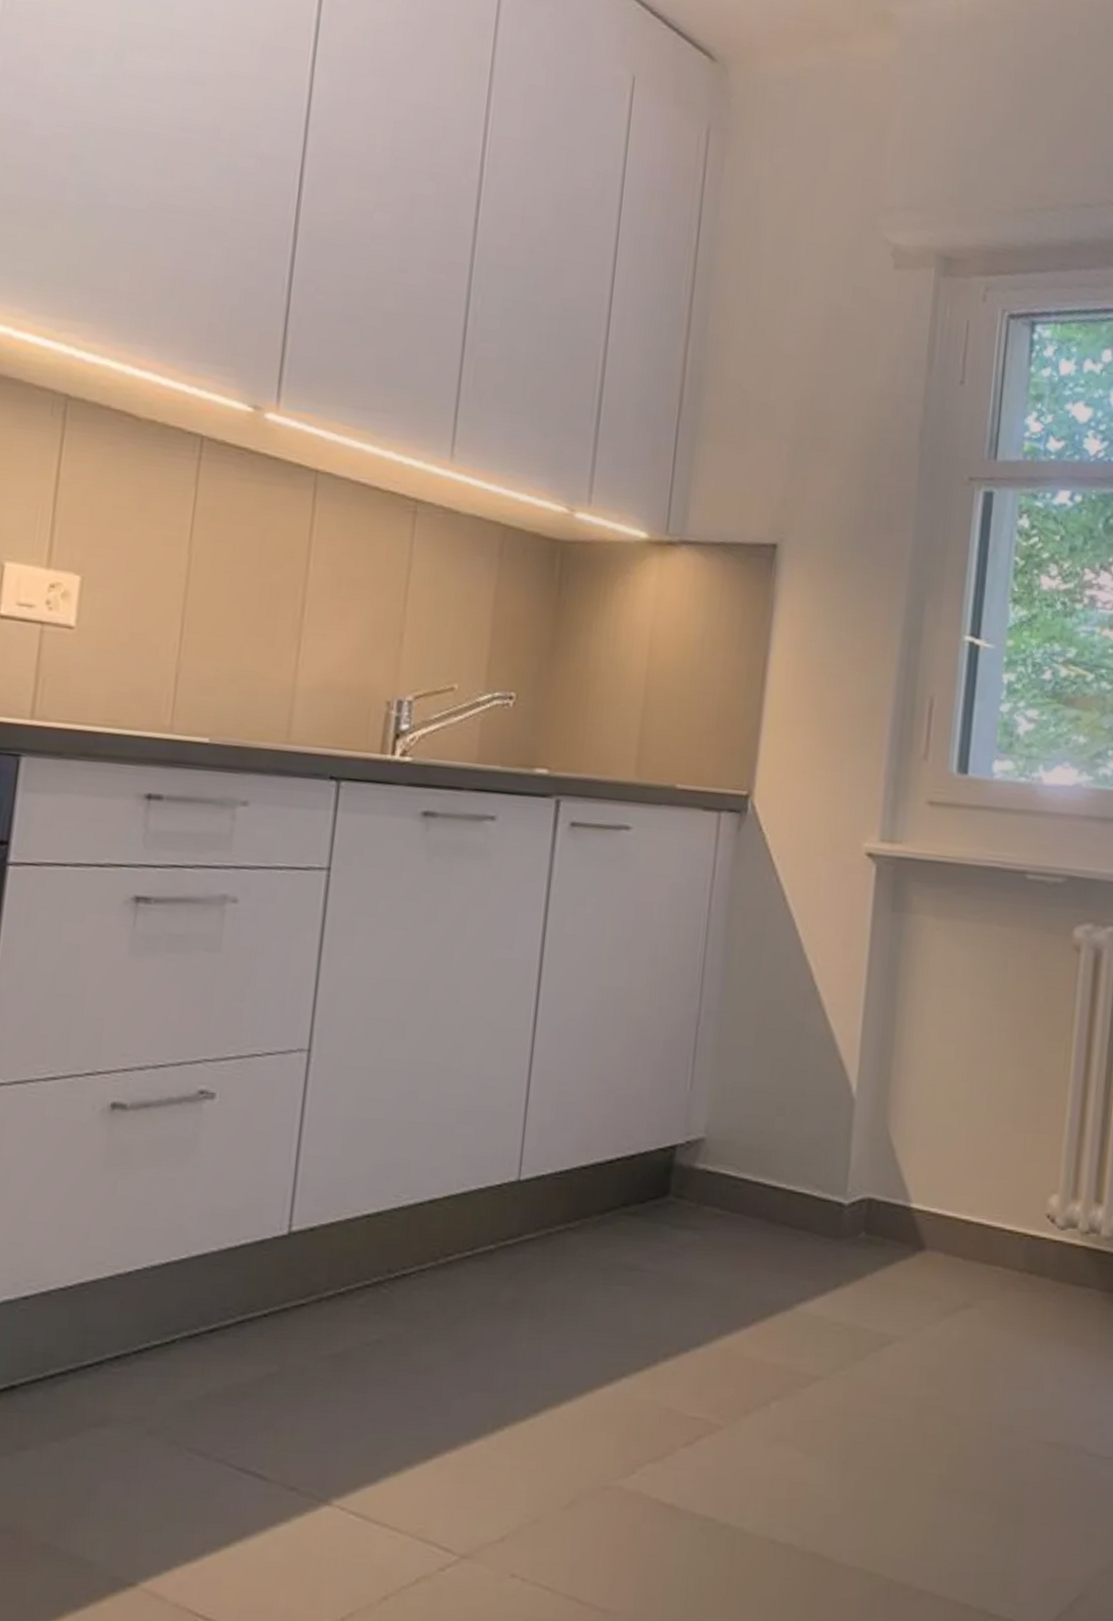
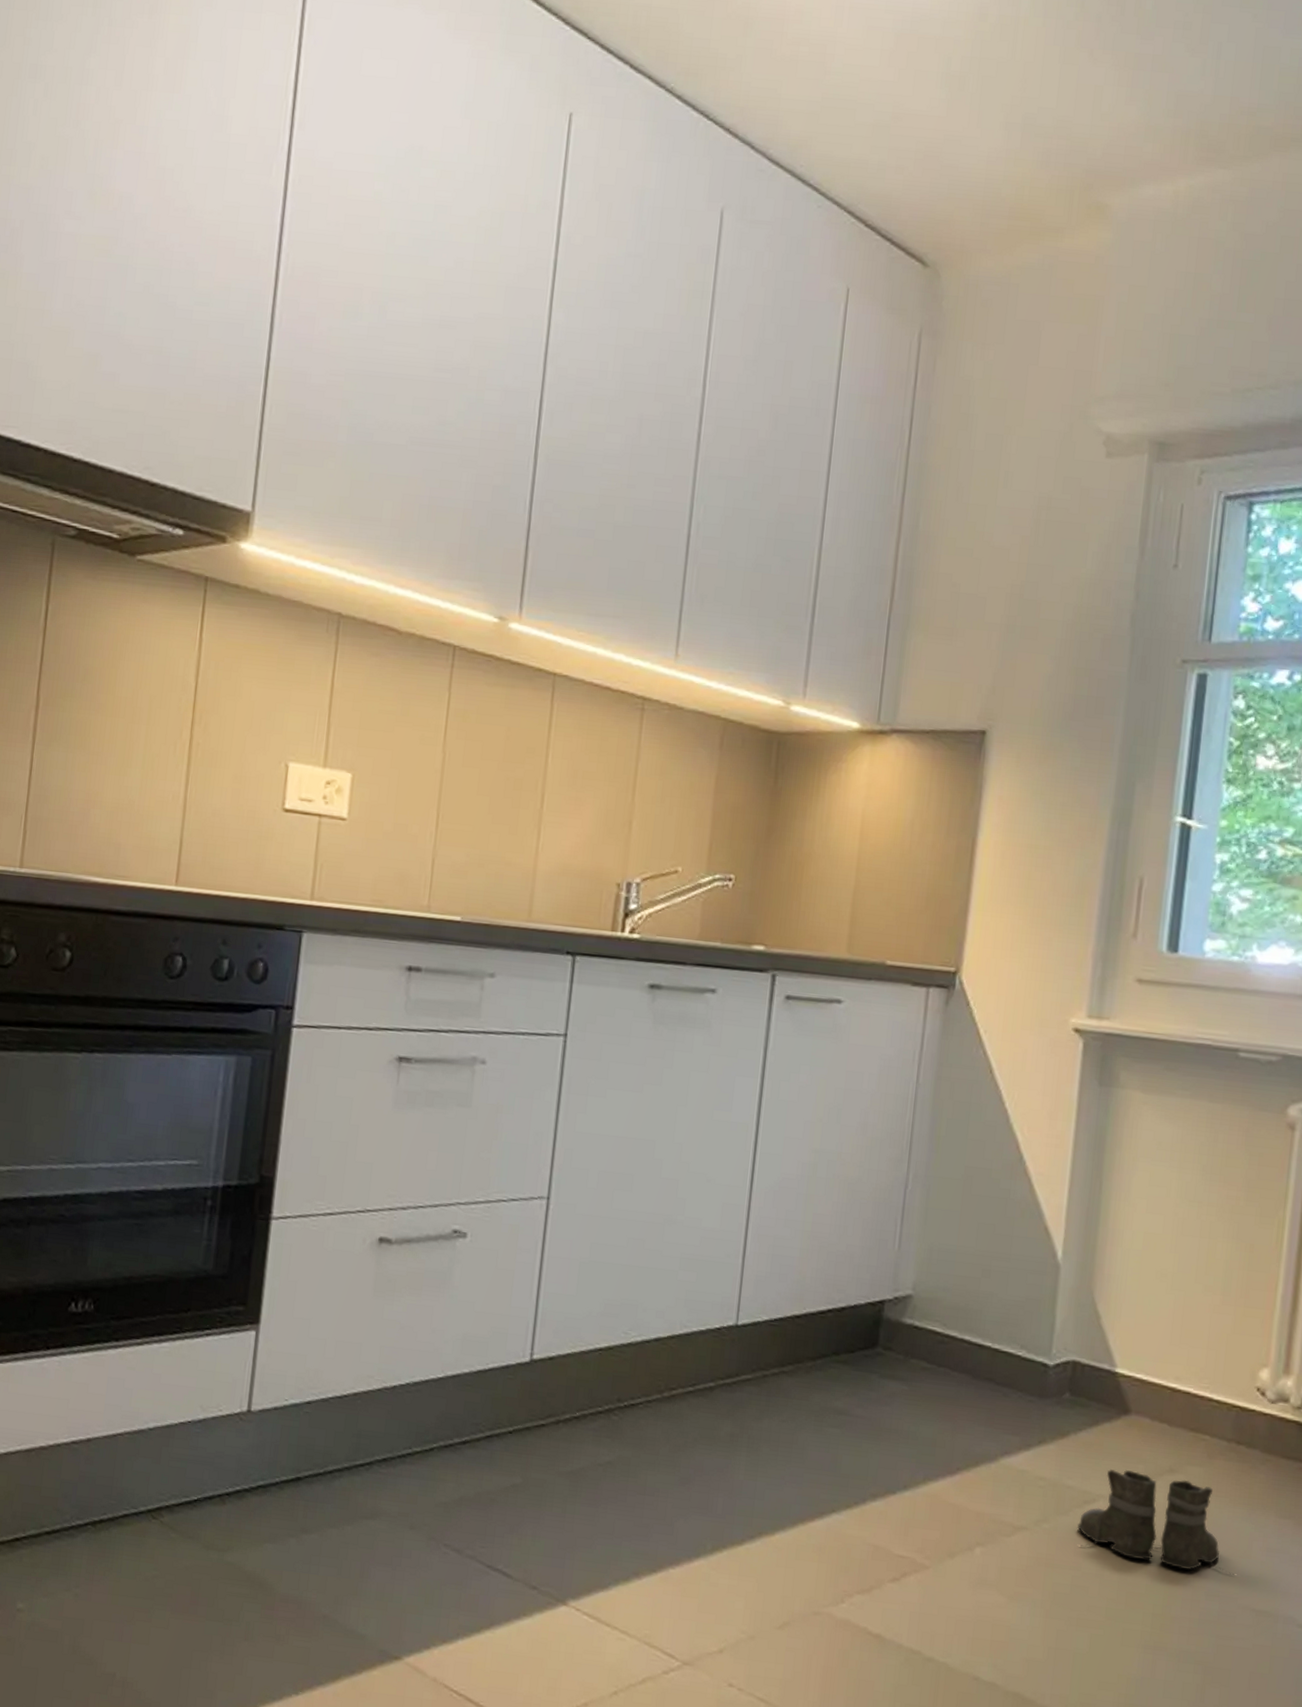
boots: none [873,1308,1028,1408] -> present [1076,1469,1235,1575]

